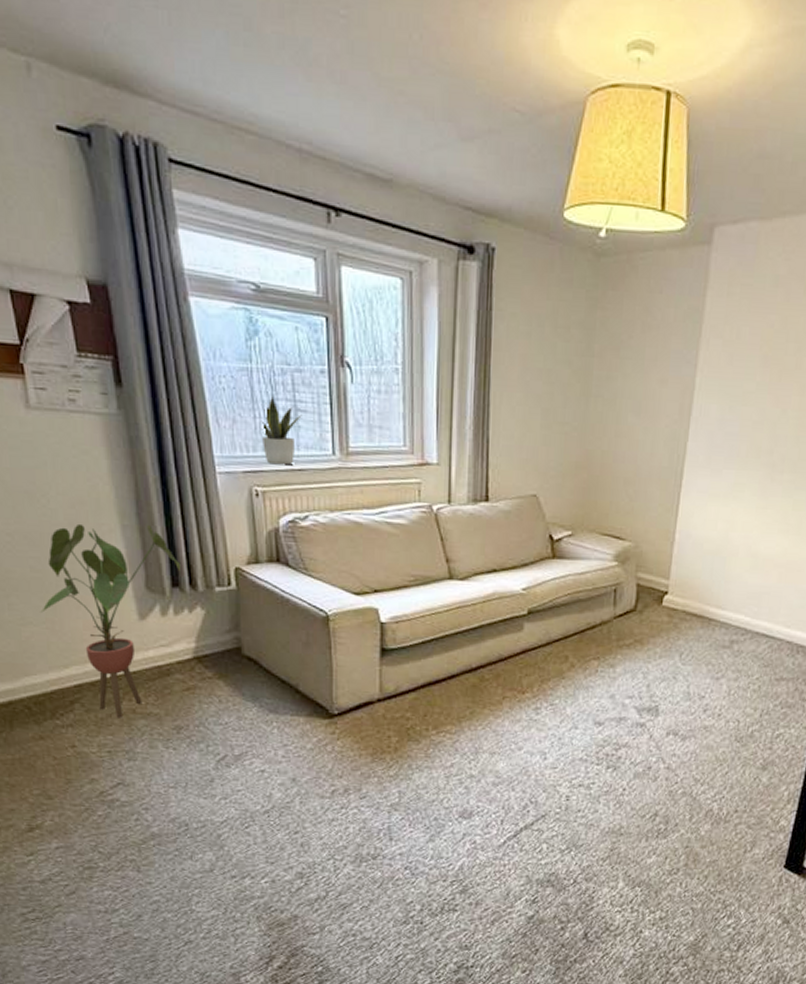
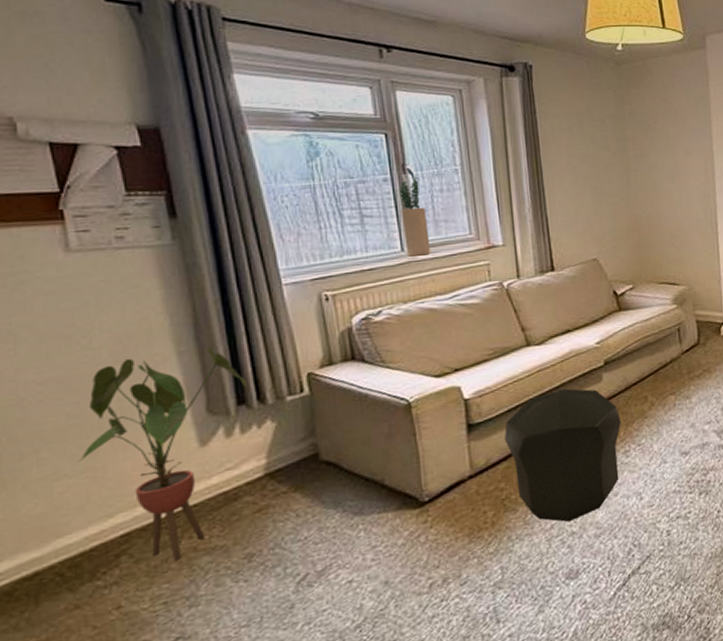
potted plant: present [261,395,302,466] -> none [327,206,368,269]
vase: none [335,368,362,465] -> present [399,174,431,258]
pouf: none [415,631,536,765] -> present [504,388,621,523]

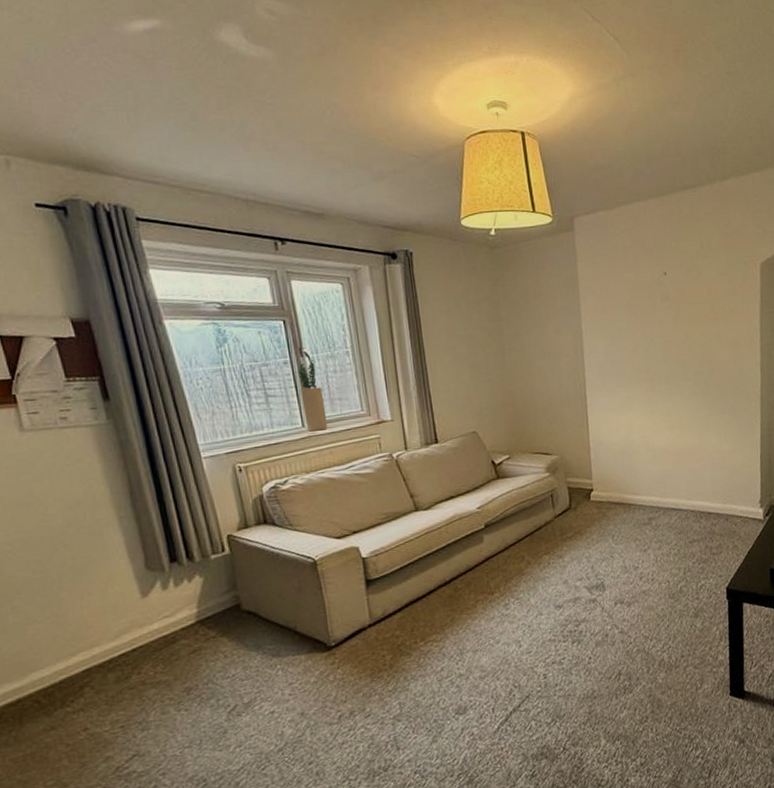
house plant: present [78,347,248,562] -> none [44,513,178,693]
pouf: present [504,388,621,523] -> none [398,548,501,666]

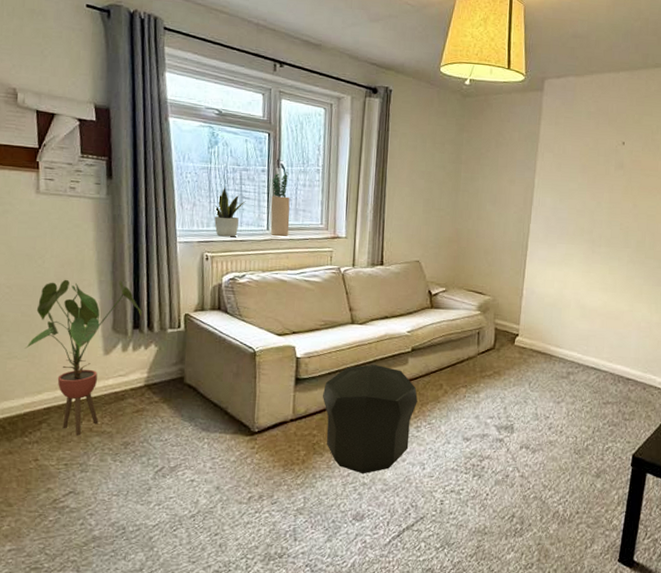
house plant: none [44,513,178,693] -> present [24,279,143,436]
potted plant: none [237,387,272,444] -> present [214,186,246,237]
pouf: none [398,548,501,666] -> present [322,365,418,474]

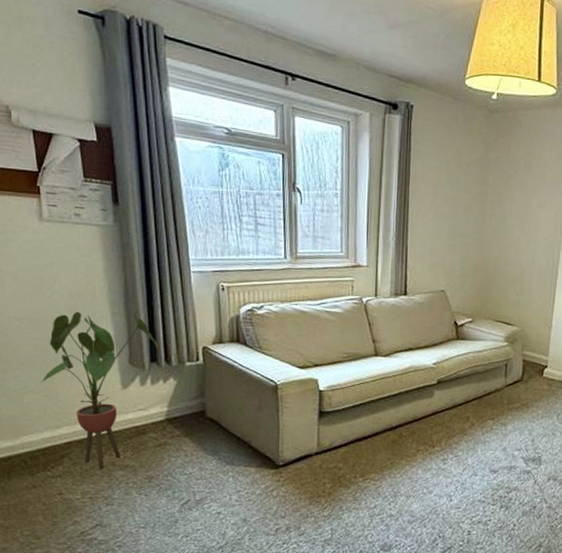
potted plant: present [214,186,246,237] -> none [228,212,261,267]
vase: present [270,169,290,237] -> none [287,193,308,266]
pouf: present [322,365,418,474] -> none [346,397,444,506]

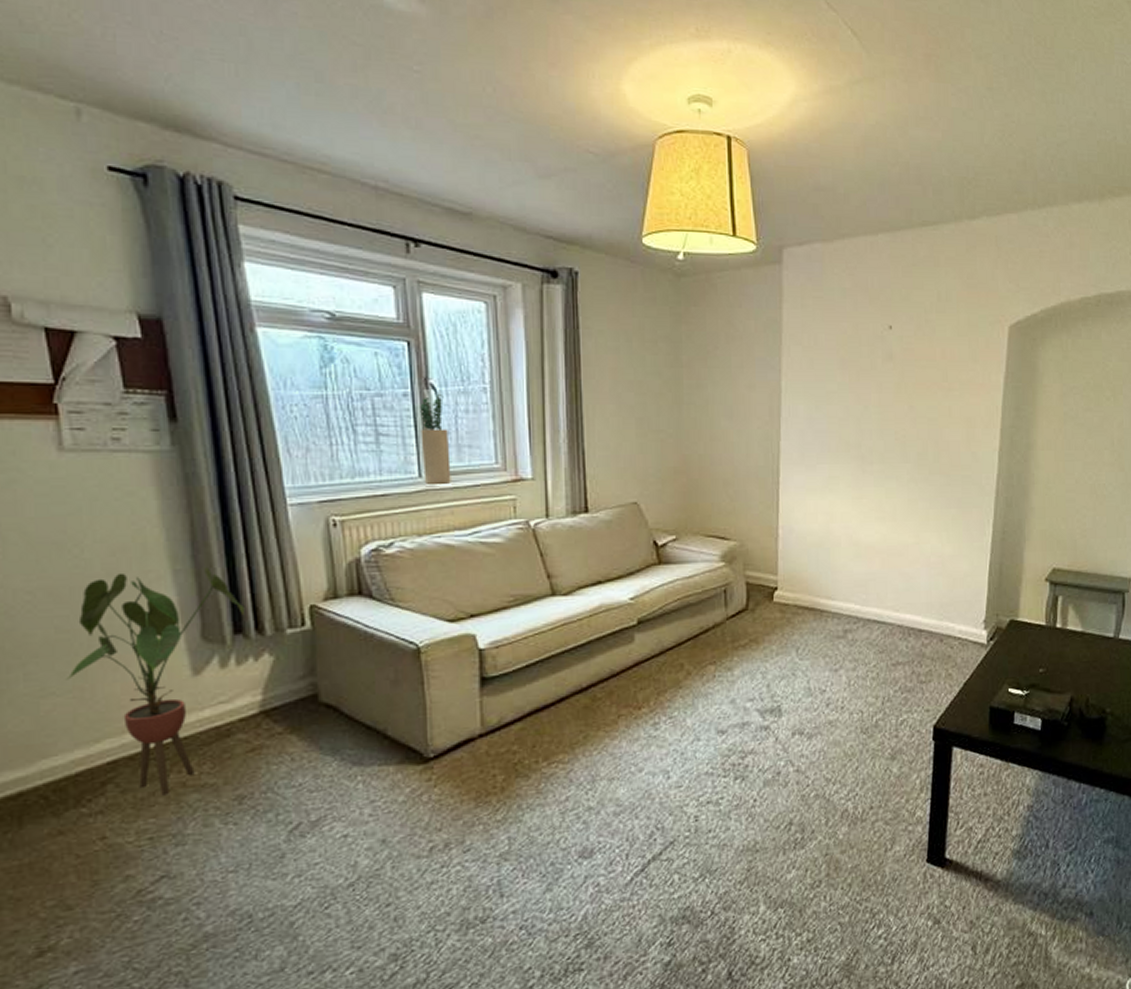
vase: none [287,193,308,266] -> present [420,390,451,486]

